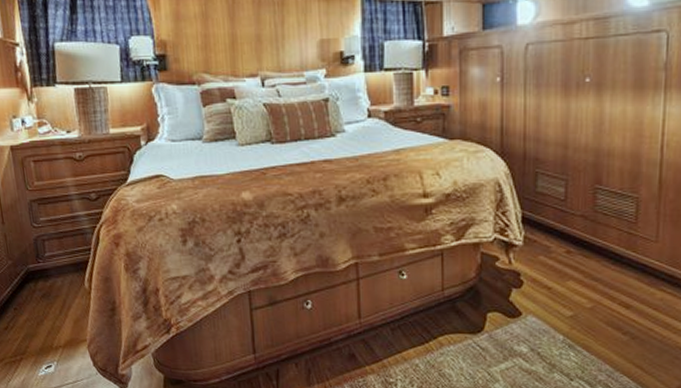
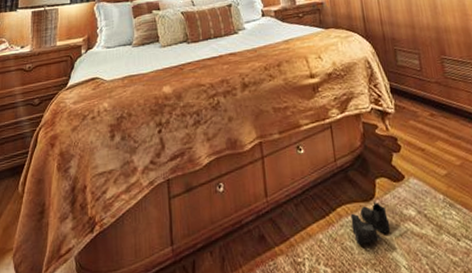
boots: none [453,334,497,373] -> present [350,201,391,245]

